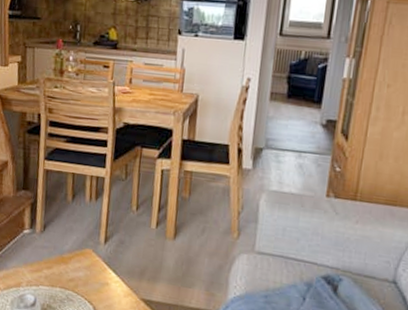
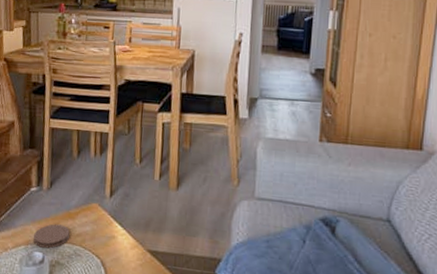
coaster: none [25,267,62,292] -> present [33,224,70,249]

